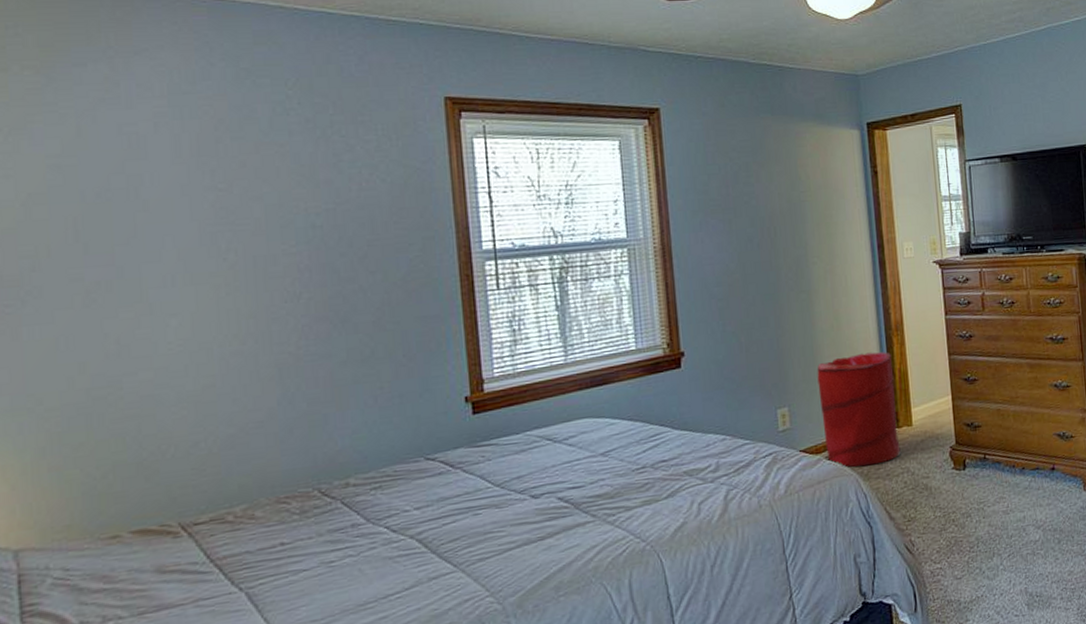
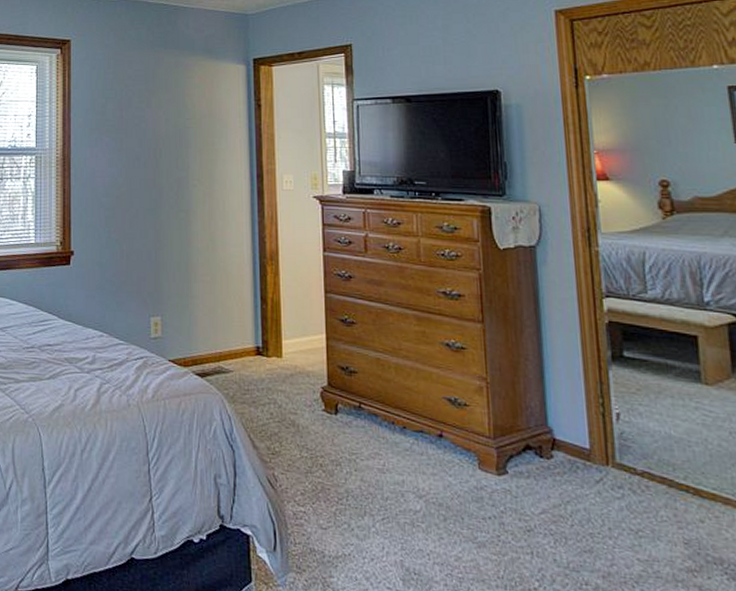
laundry hamper: present [817,352,901,468] -> none [190,277,269,389]

